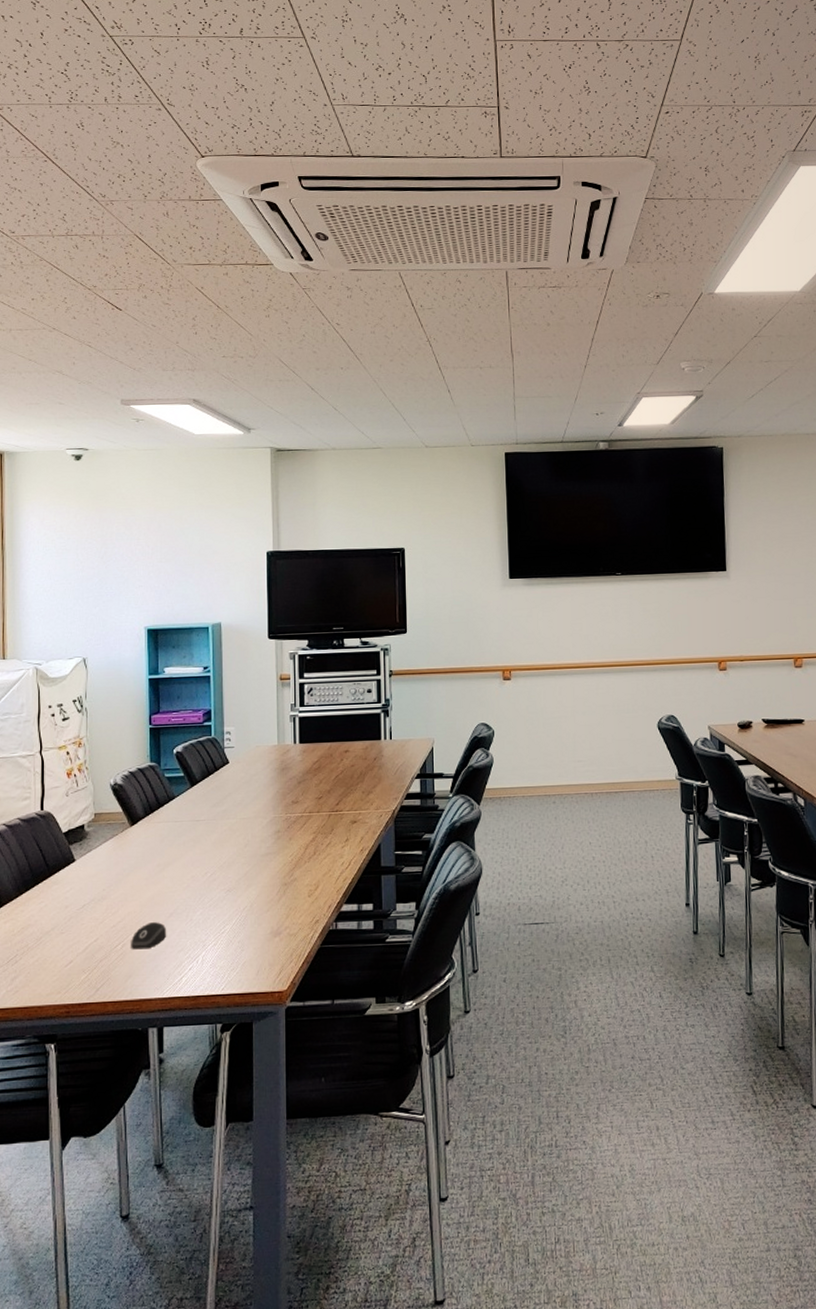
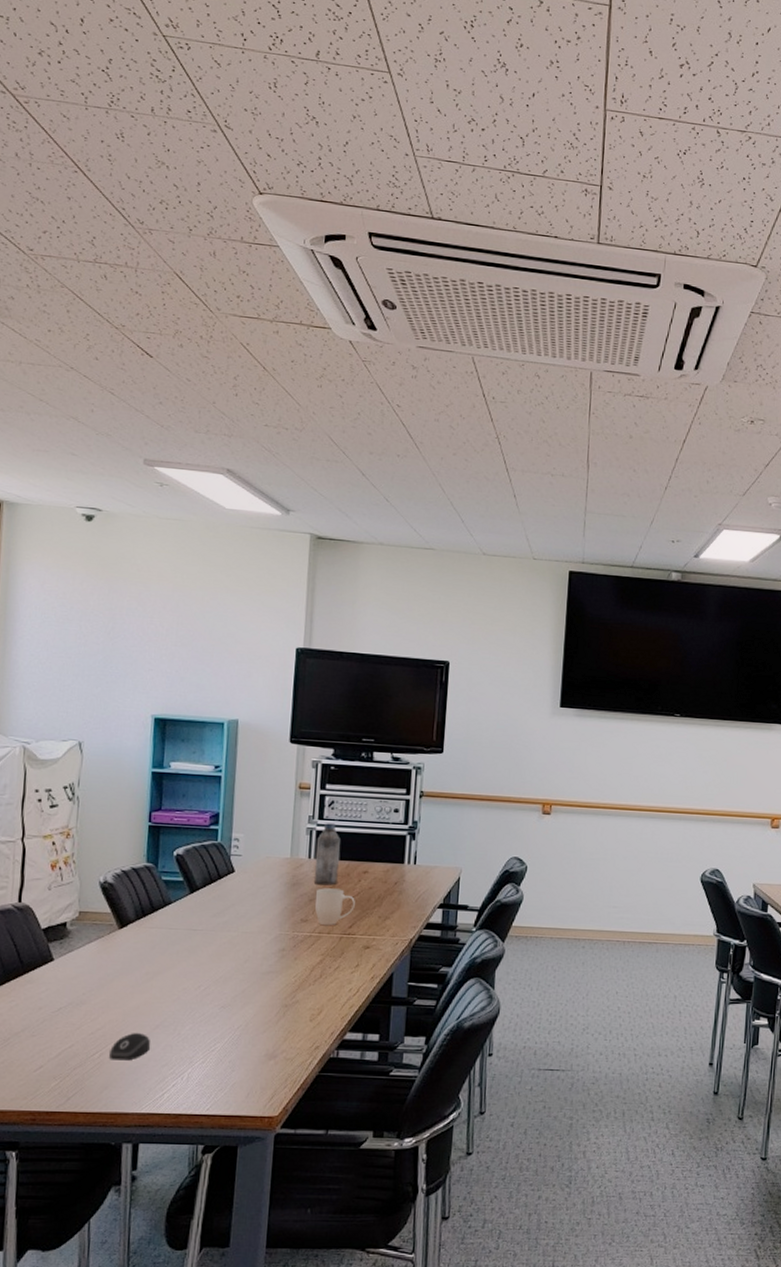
water bottle: none [300,709,323,768] -> present [313,823,341,886]
mug: none [303,769,340,806] -> present [314,888,355,926]

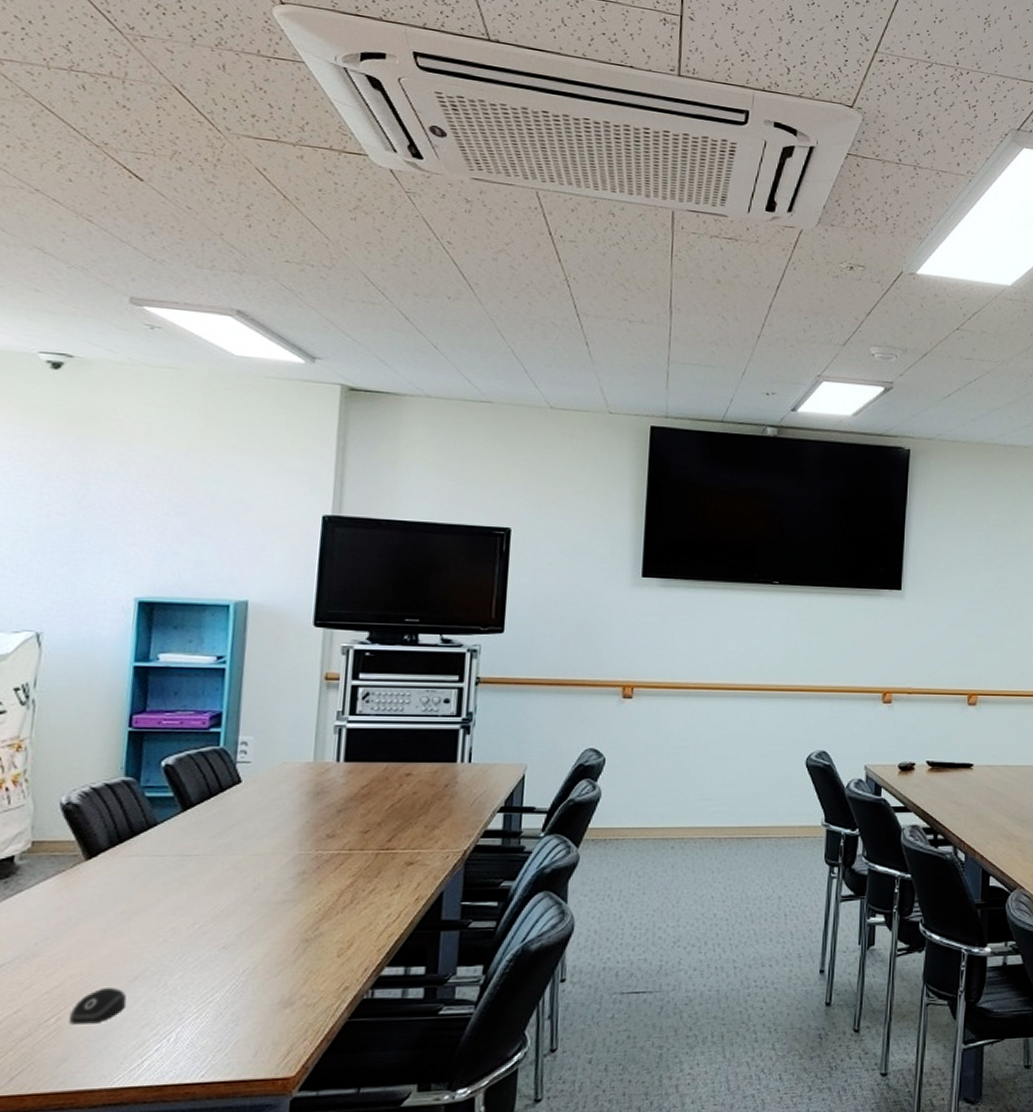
water bottle: present [313,823,341,886] -> none [343,719,377,793]
mug: present [314,888,355,926] -> none [343,796,396,841]

